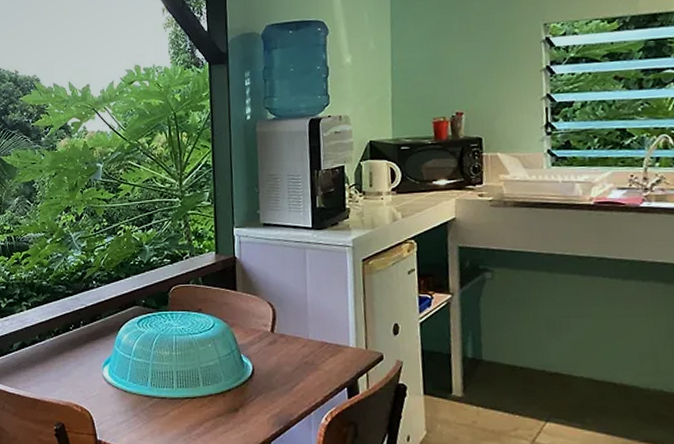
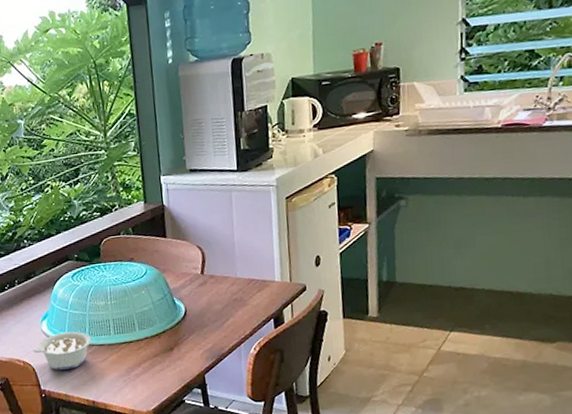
legume: none [91,380,154,420] -> present [32,331,92,370]

